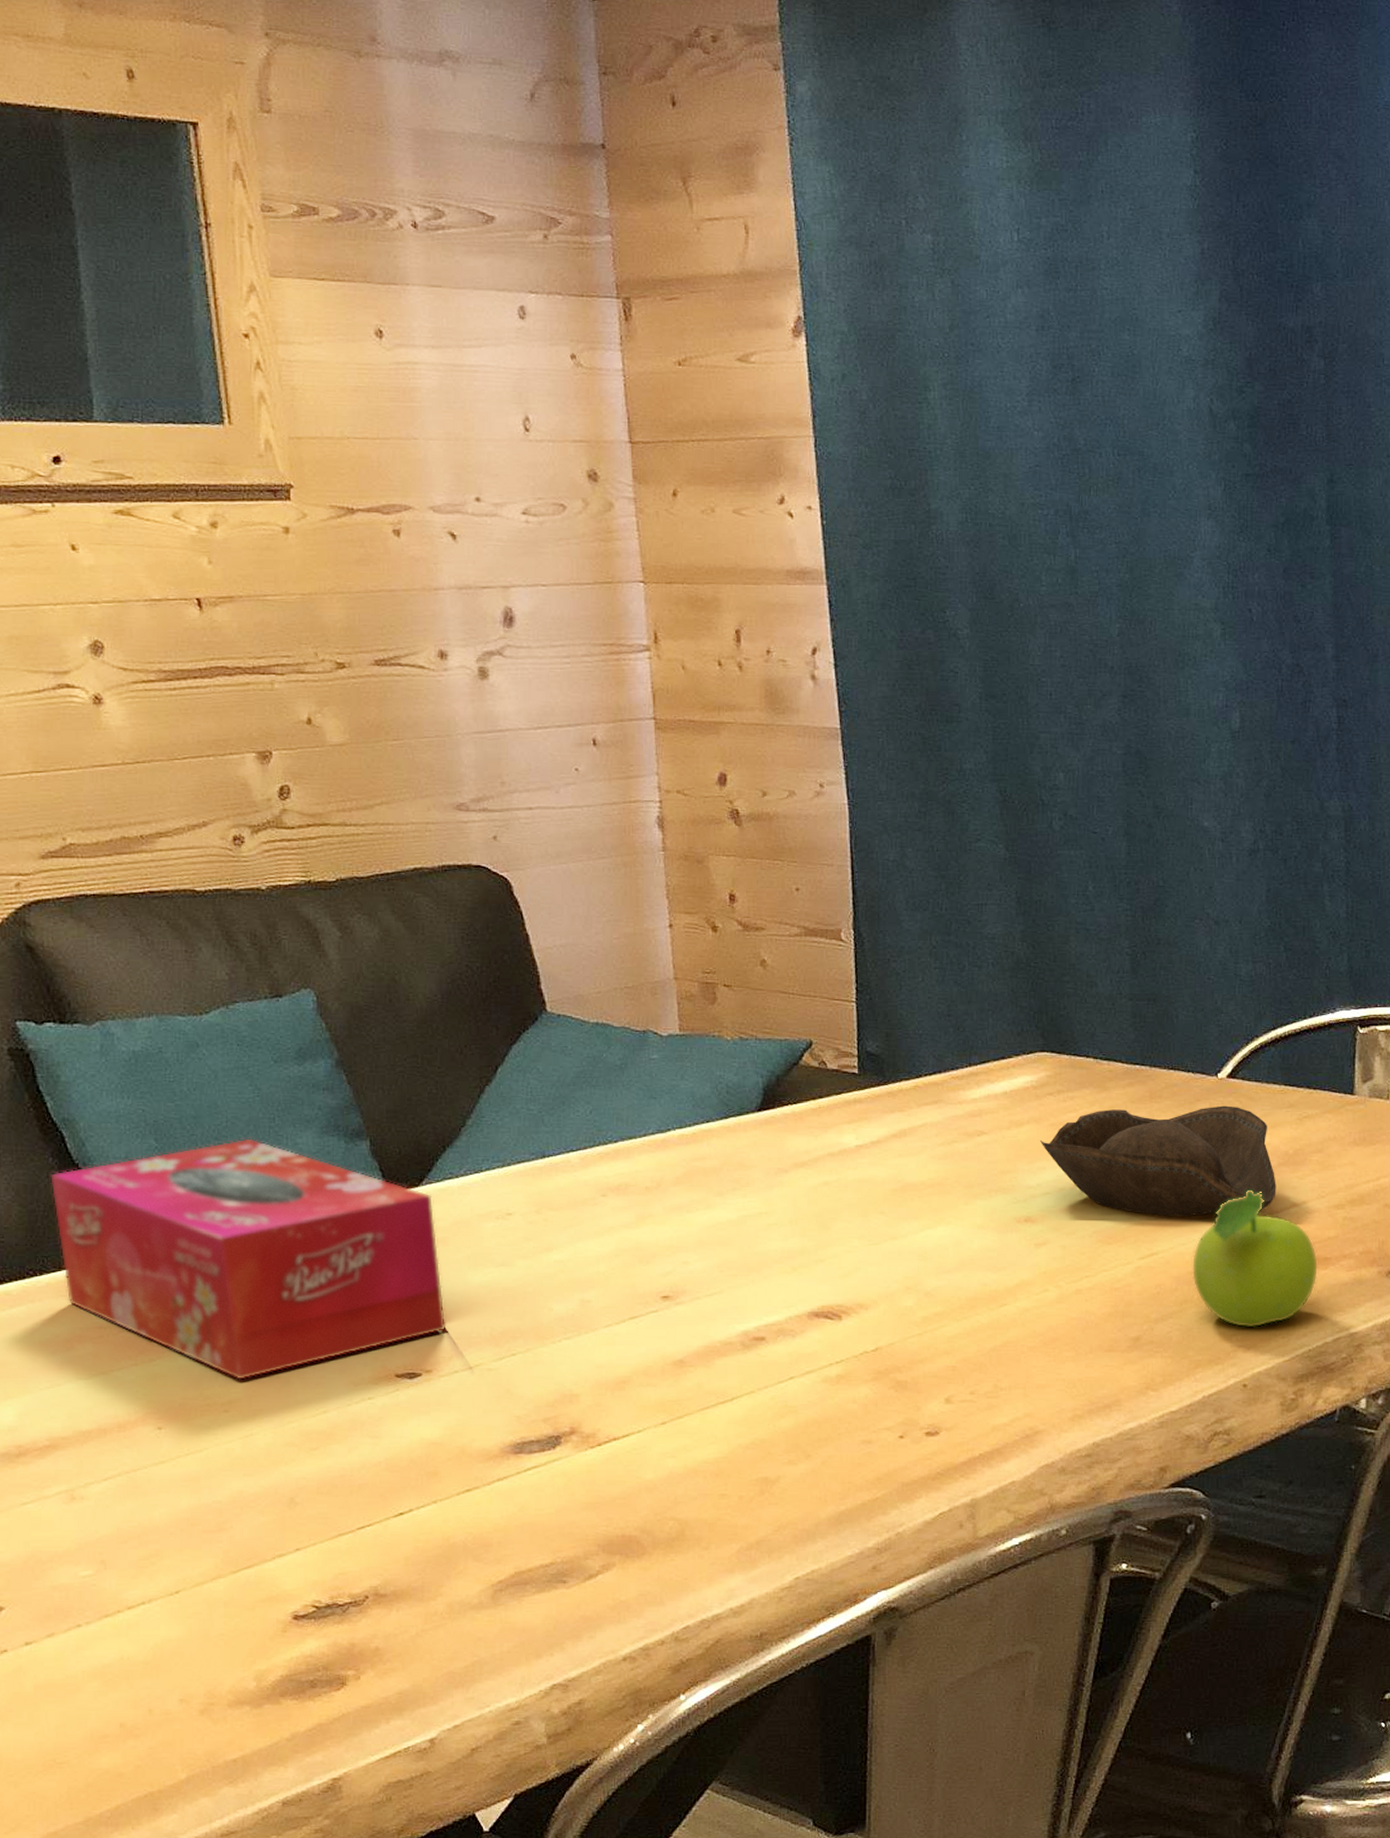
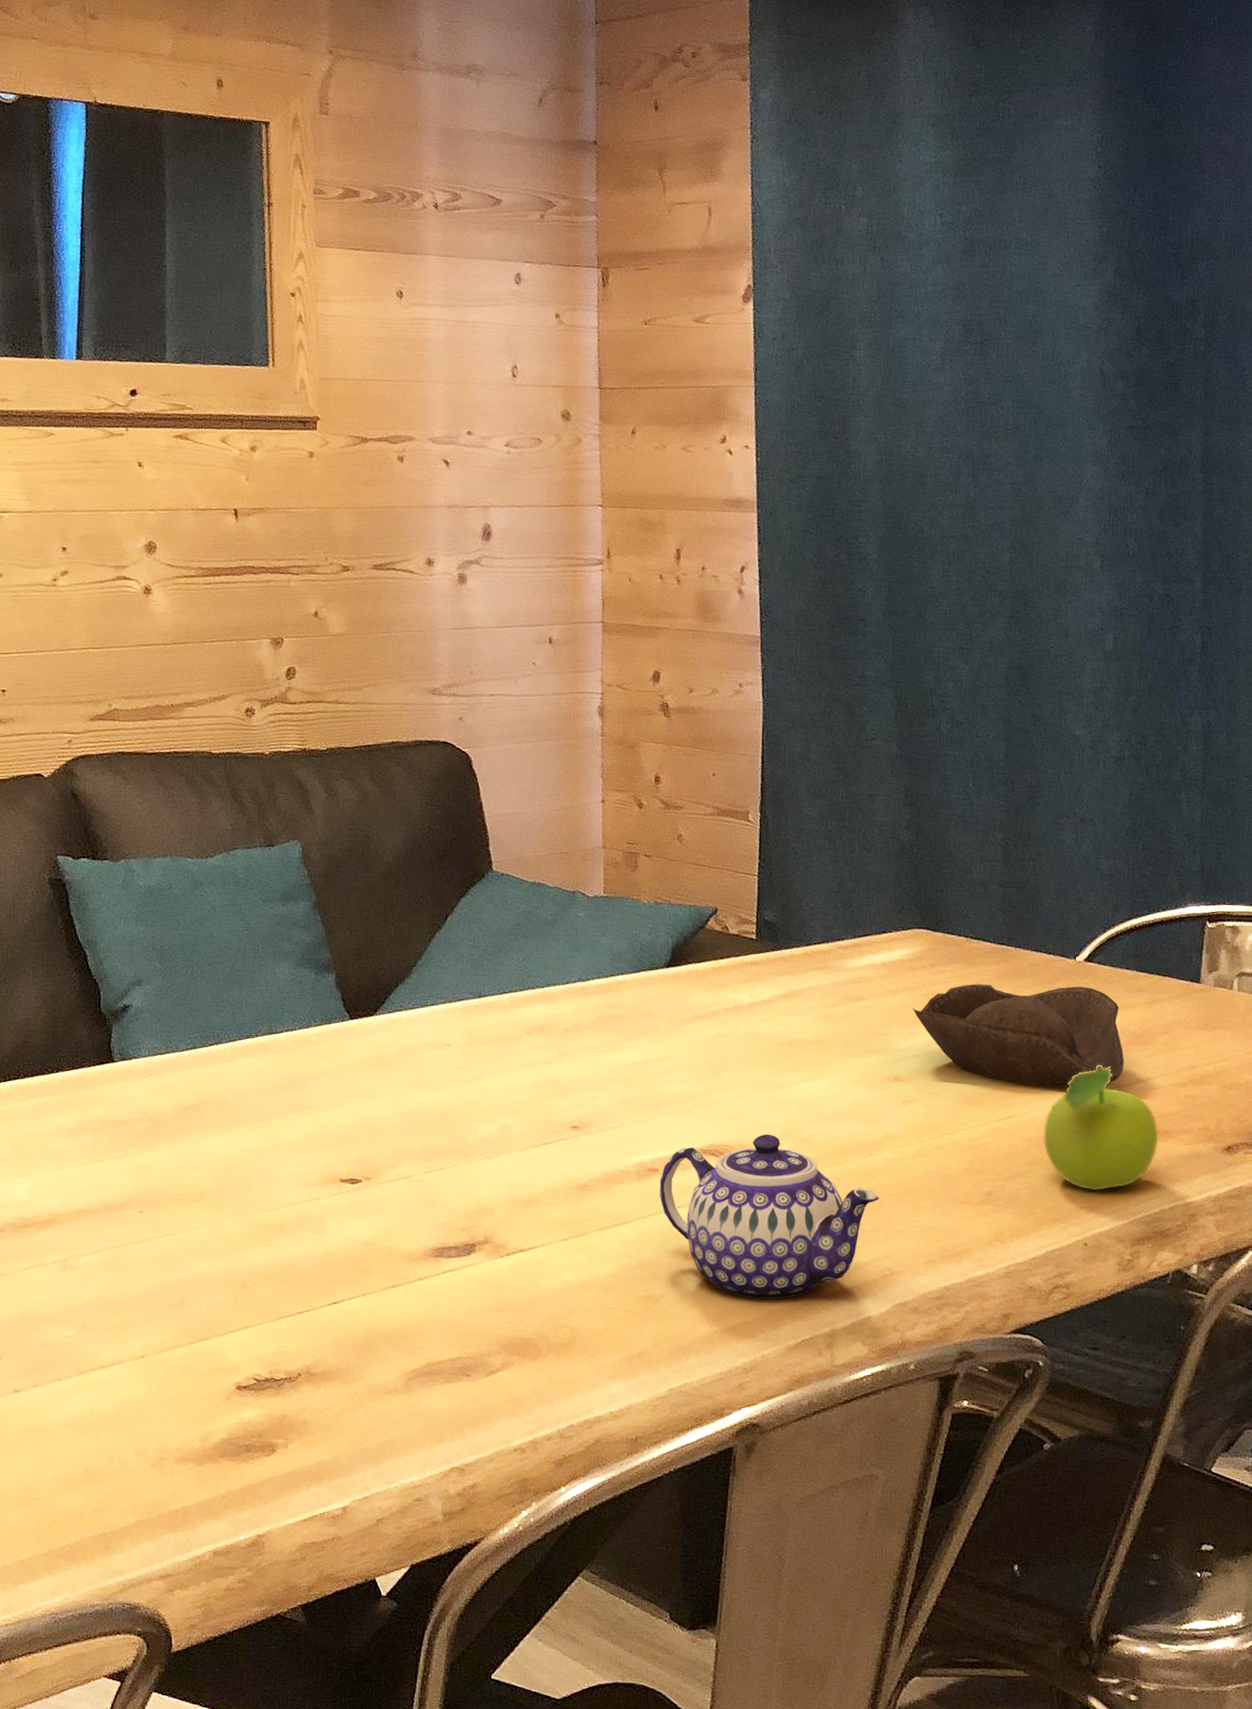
tissue box: present [50,1138,447,1380] -> none [72,965,387,1175]
teapot: none [767,1290,1016,1472] -> present [659,1134,880,1299]

